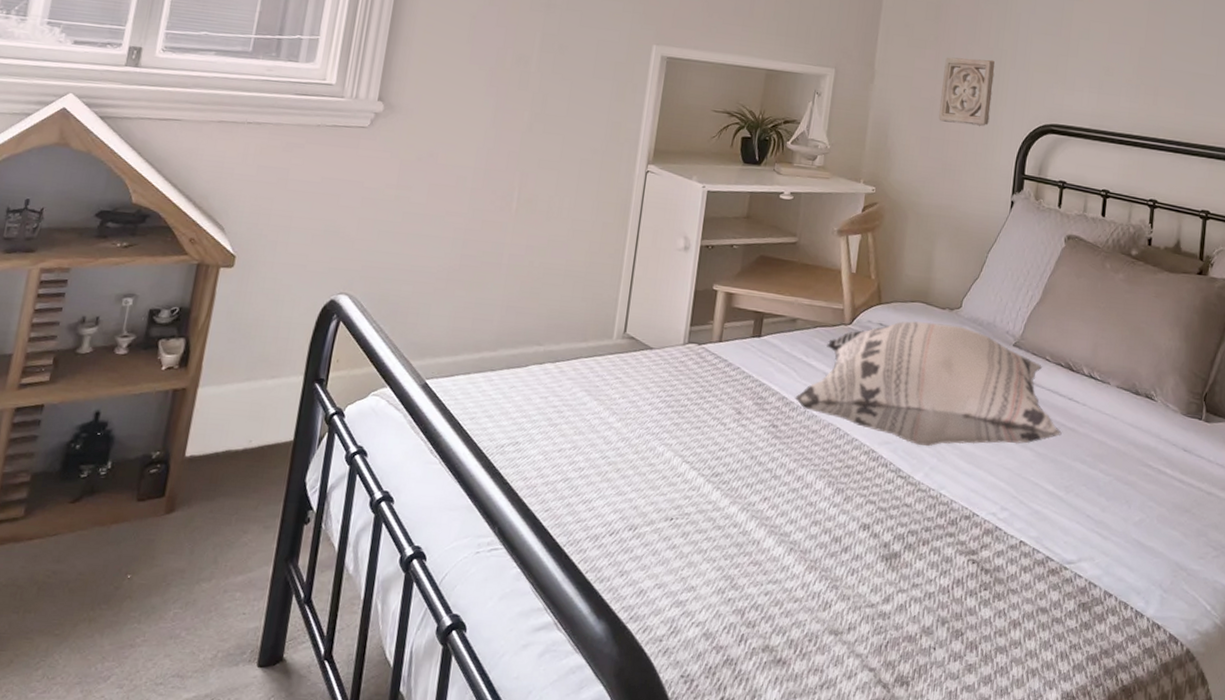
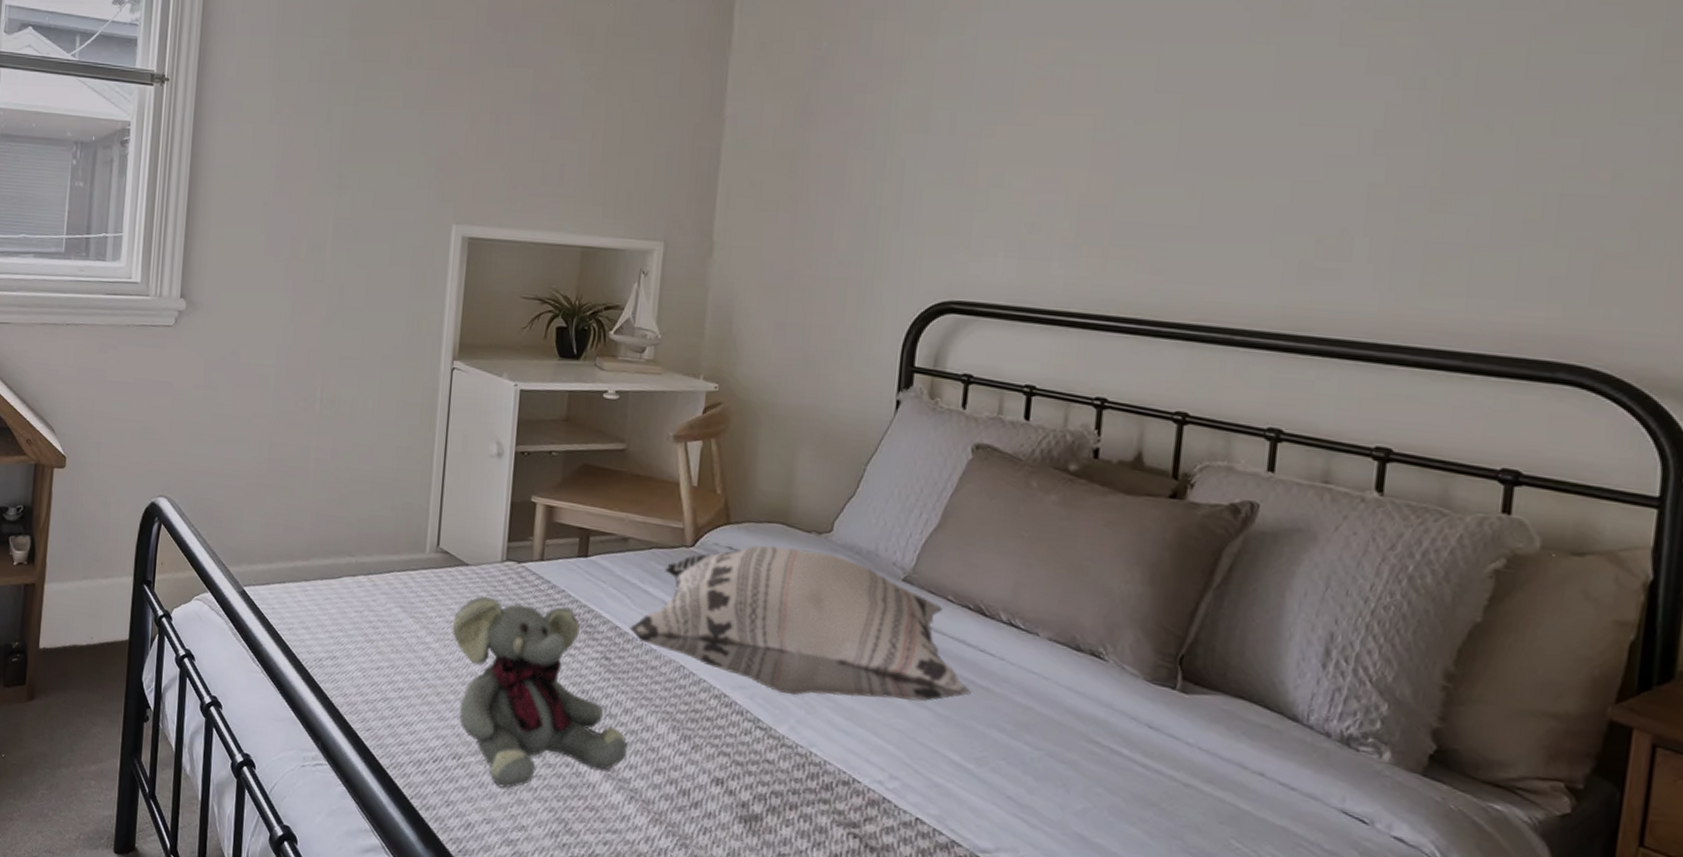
plush elephant: none [634,376,790,553] -> present [451,595,628,788]
wall ornament: present [938,57,995,127] -> none [796,220,871,307]

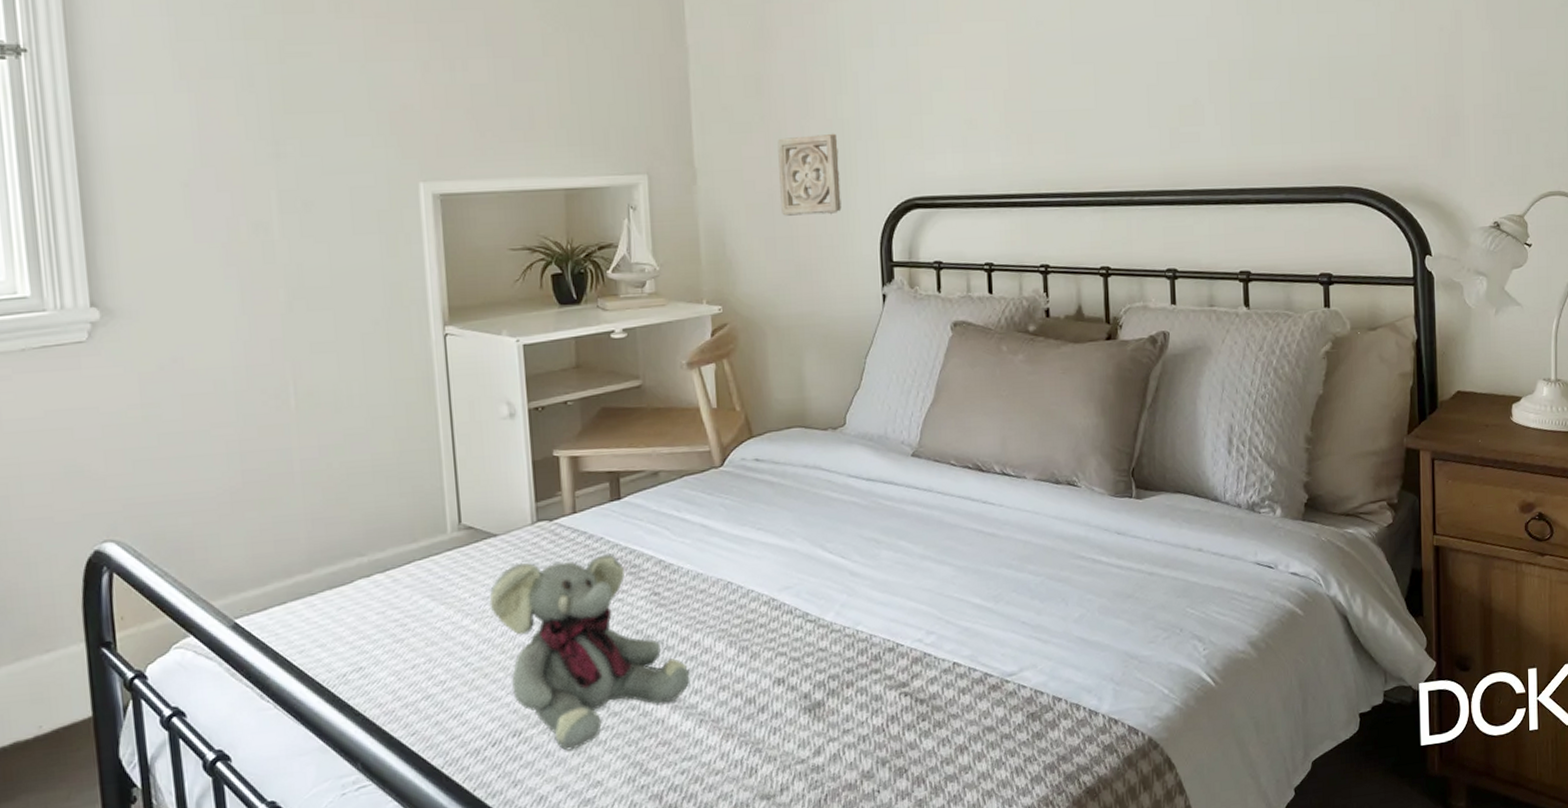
decorative pillow: present [630,545,971,702] -> none [673,445,981,585]
wall ornament: none [796,220,871,307] -> present [777,133,842,216]

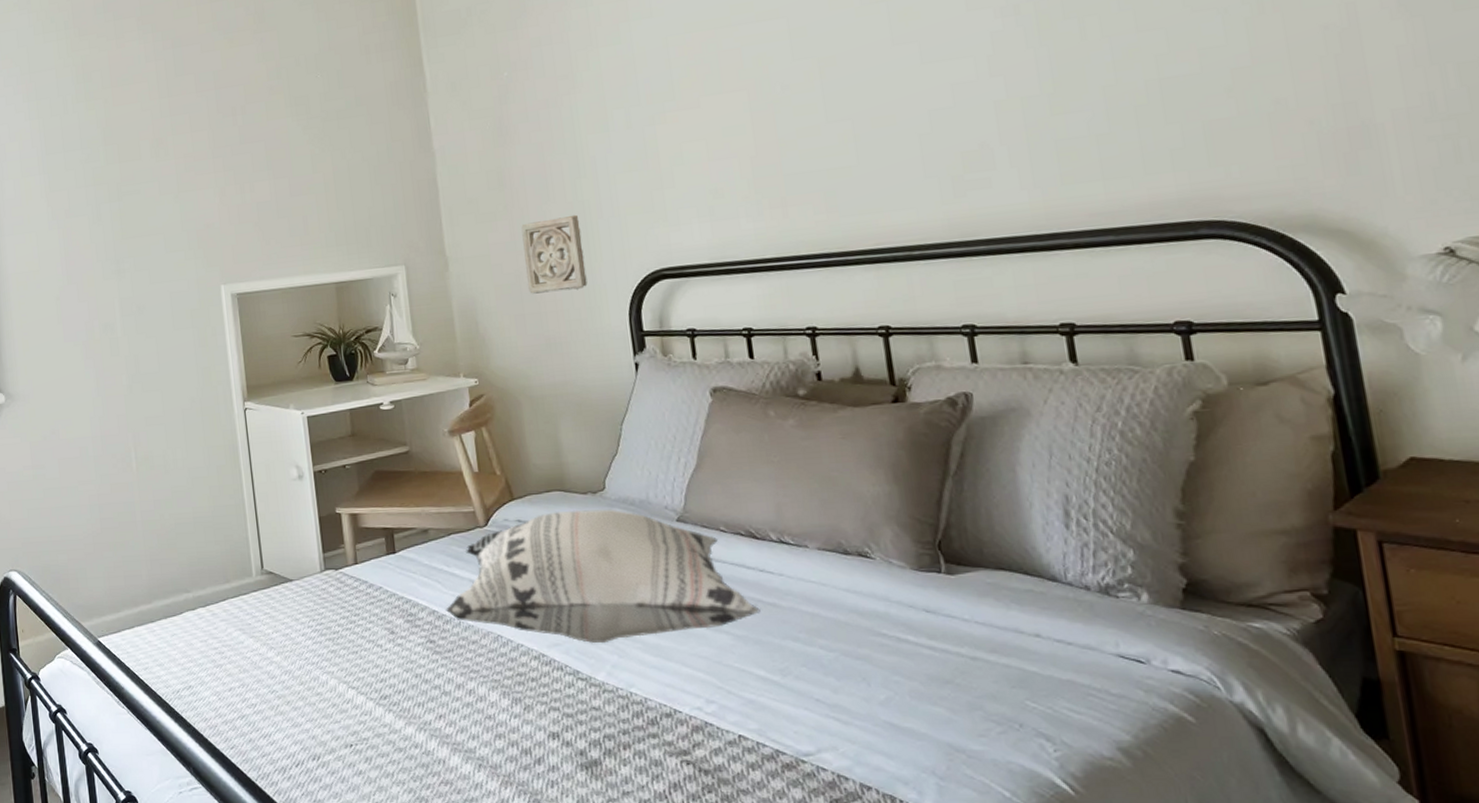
plush elephant: present [489,554,690,751] -> none [288,602,467,779]
decorative pillow: none [673,445,981,585] -> present [446,509,761,644]

